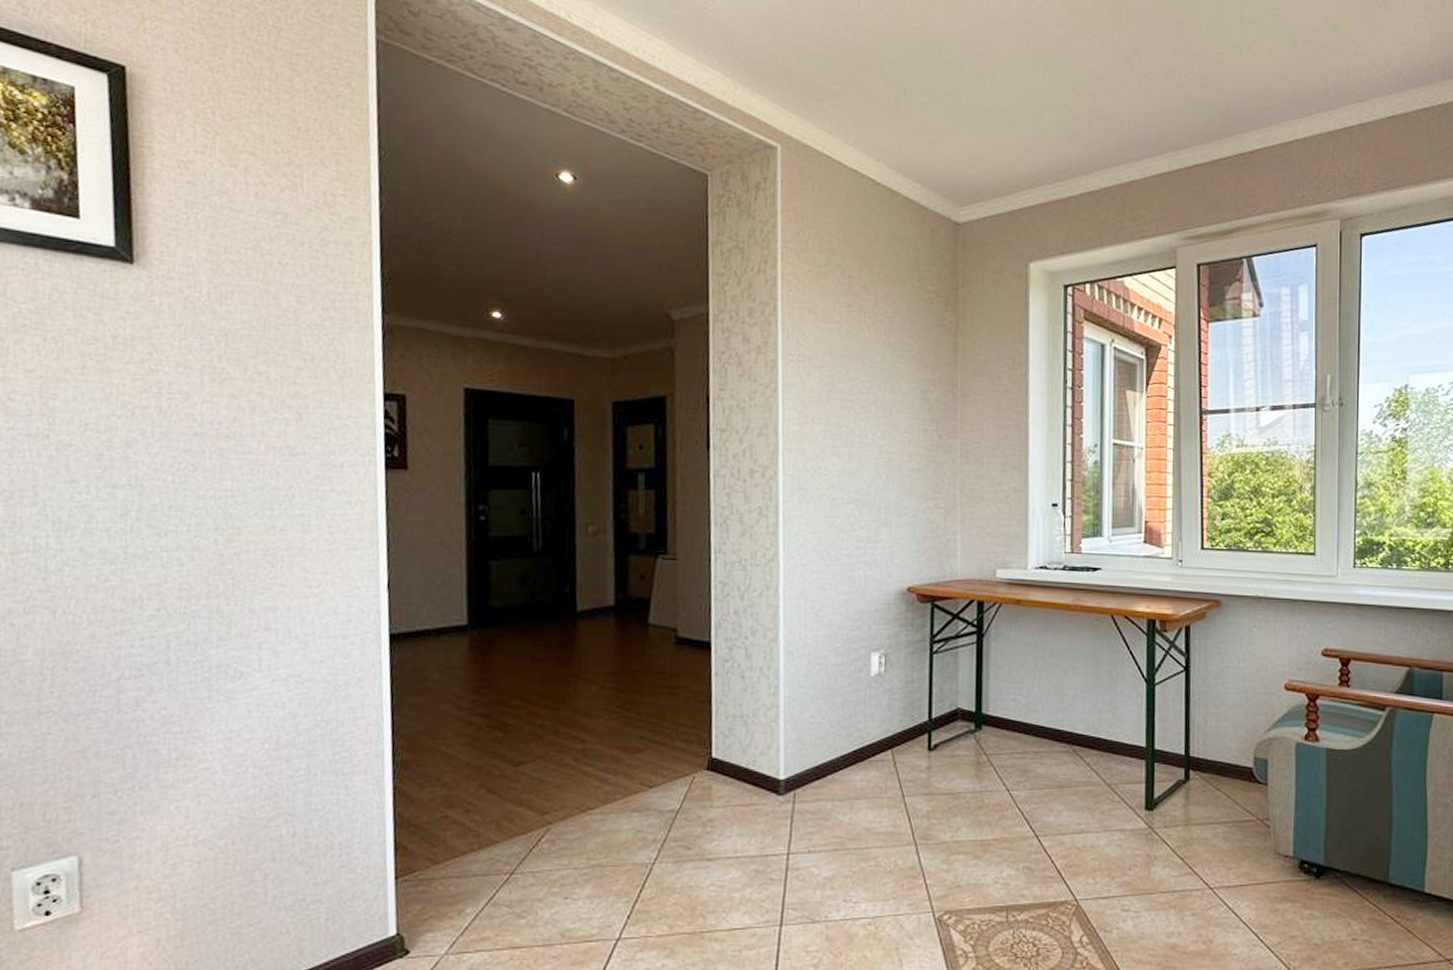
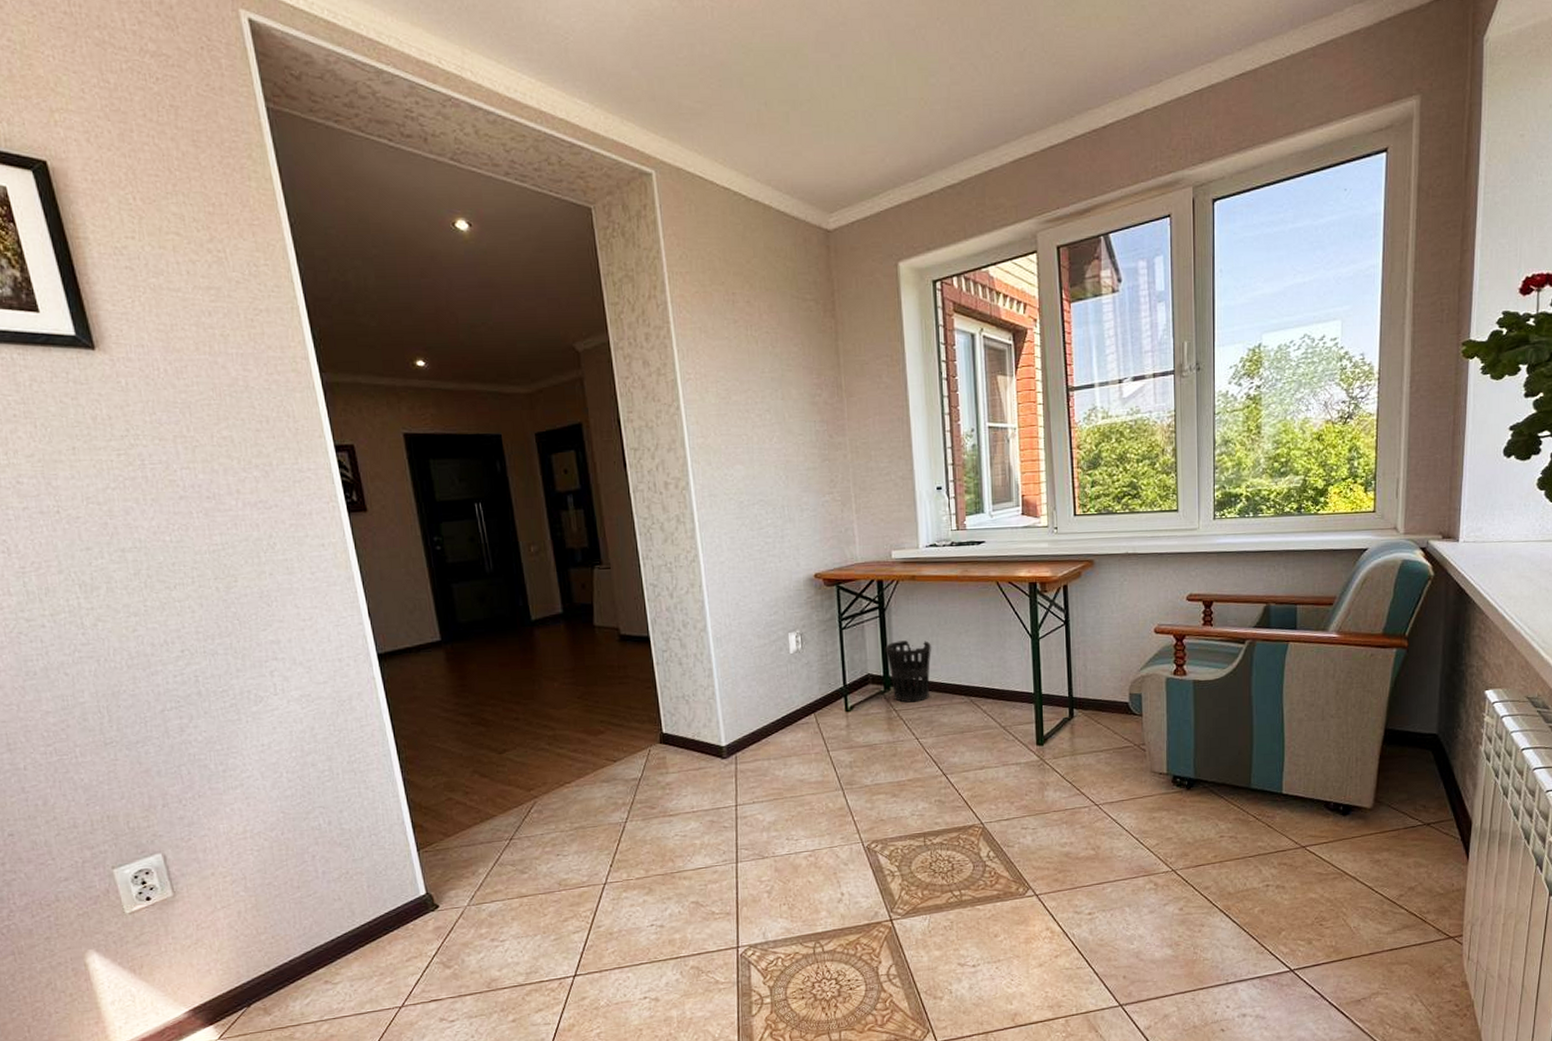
wastebasket: none [980,673,1033,746] -> present [885,640,931,703]

